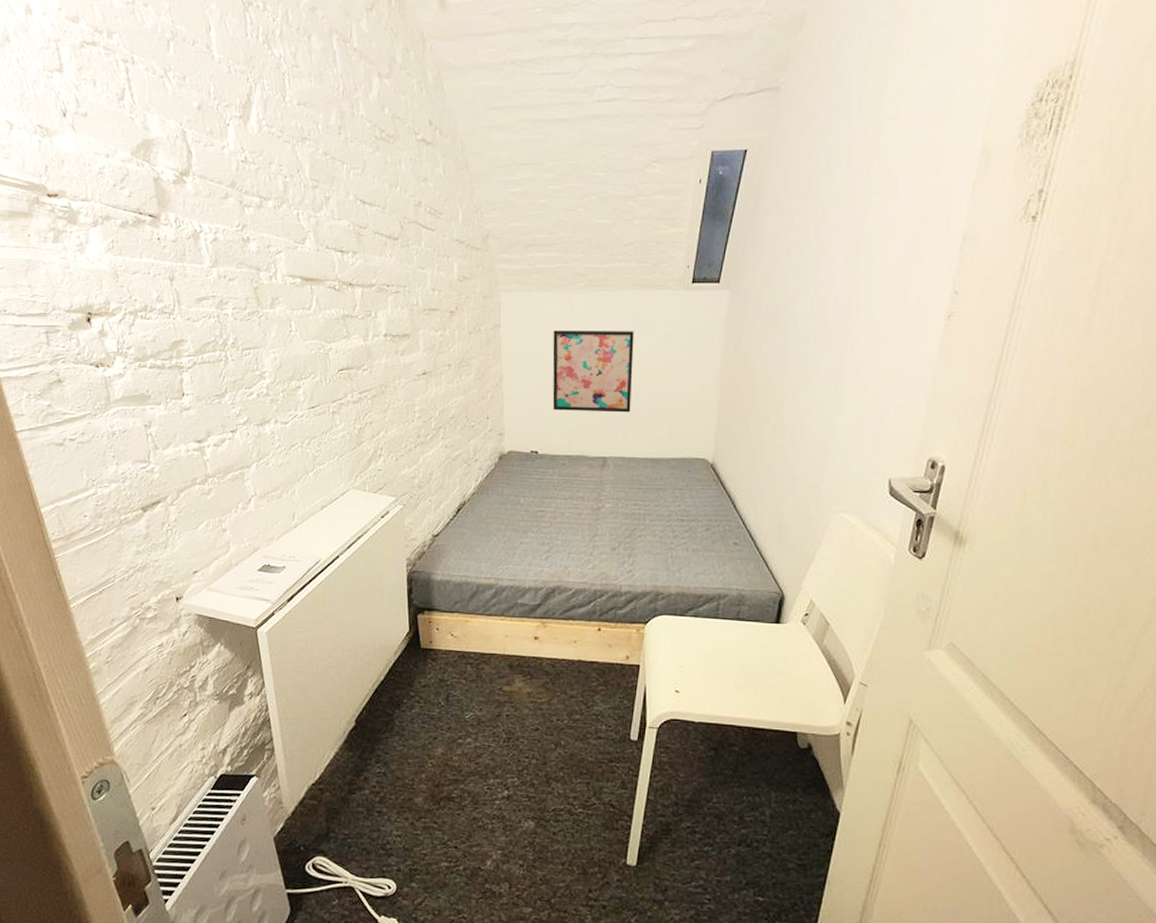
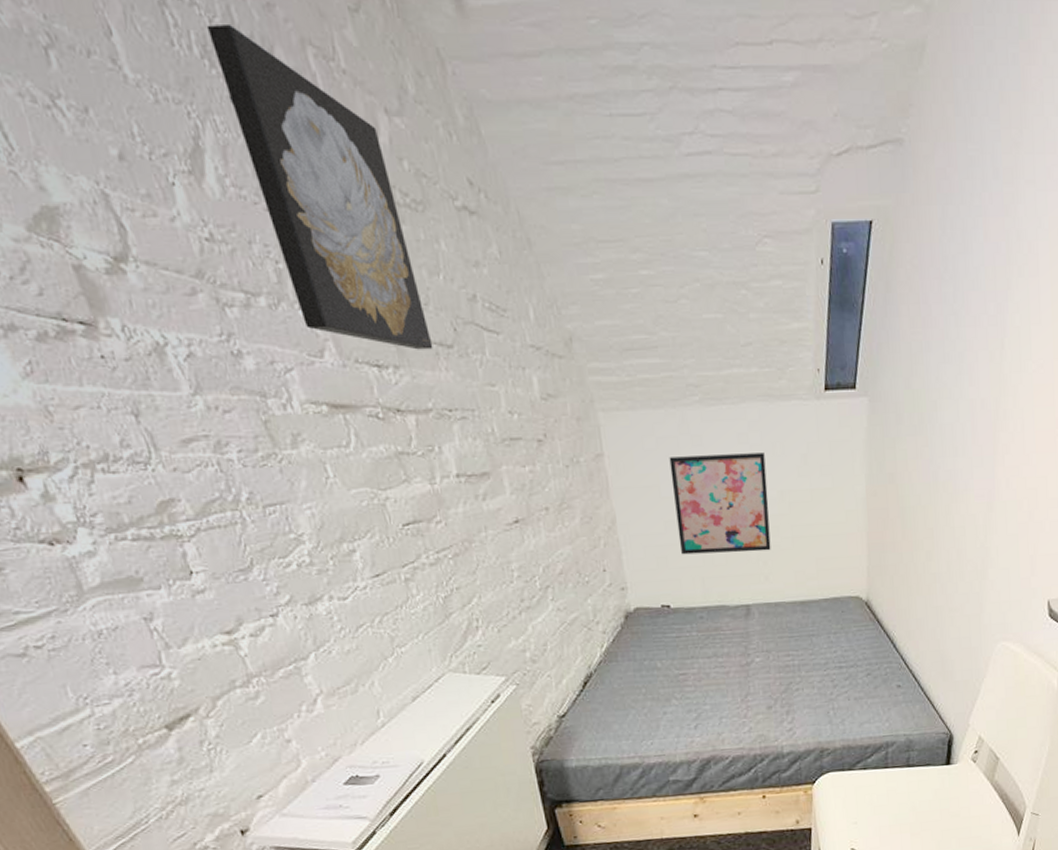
wall art: none [270,21,384,241] -> present [206,23,433,350]

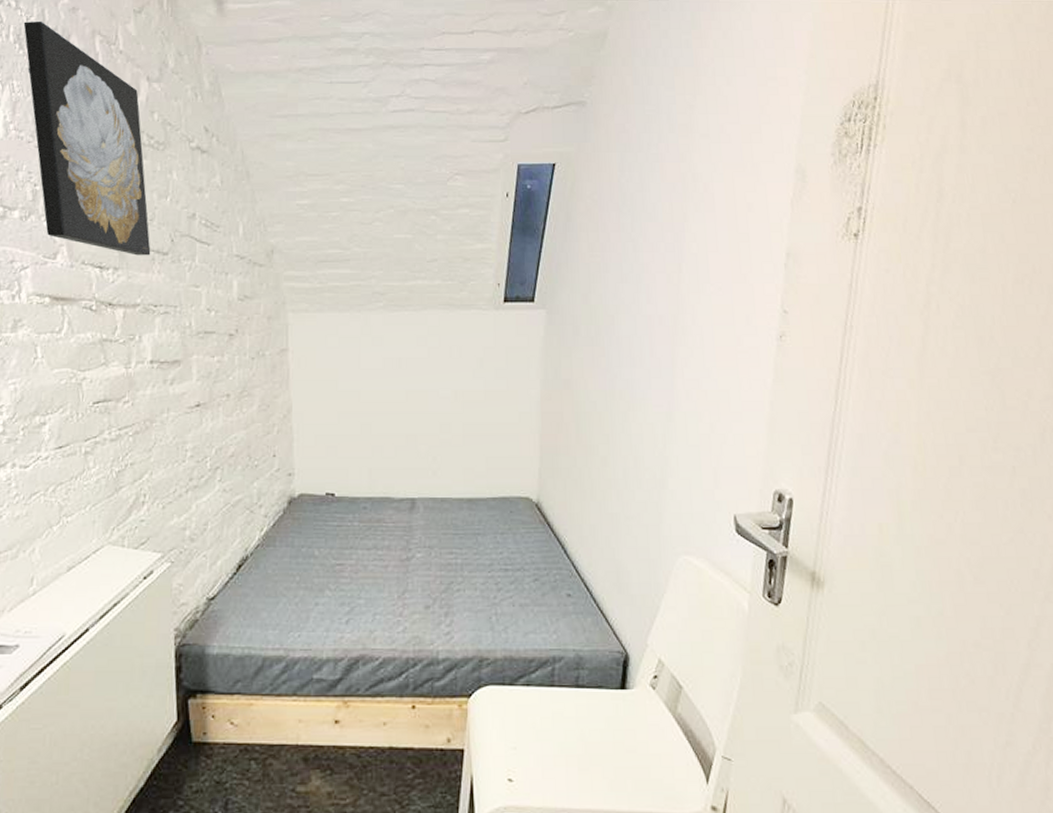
wall art: present [669,452,771,555] -> none [349,355,442,447]

